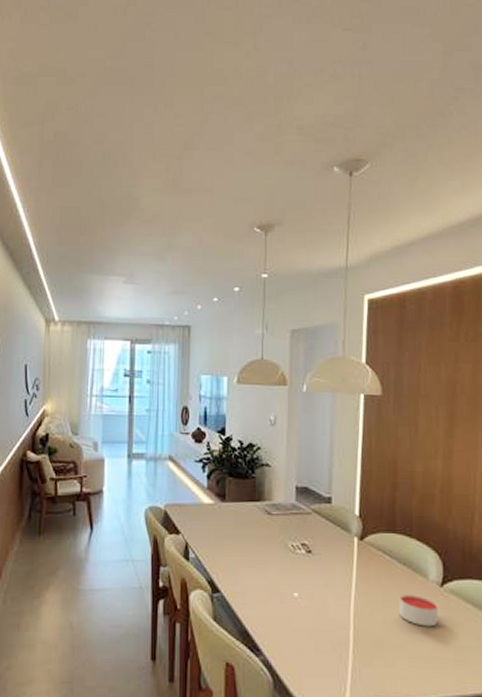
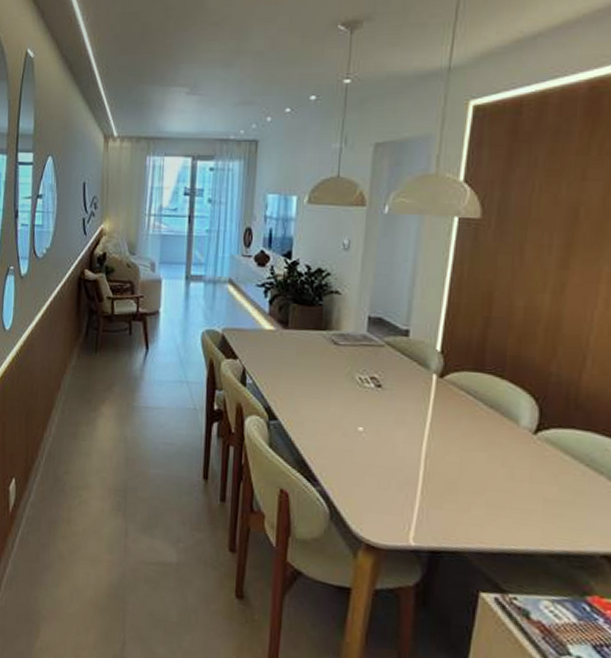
candle: present [399,595,439,627] -> none [480,439,529,476]

